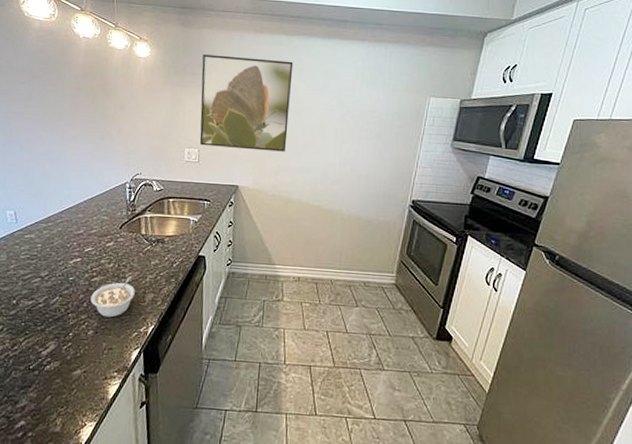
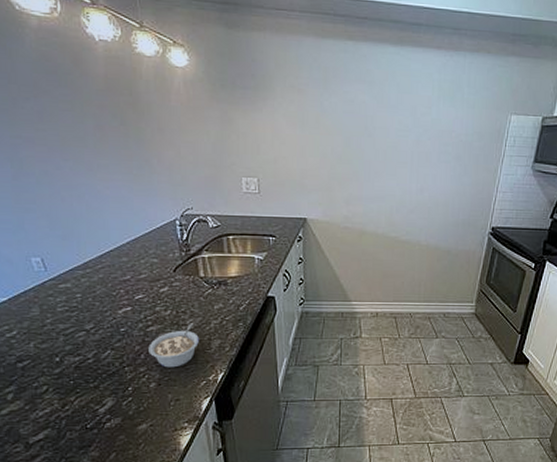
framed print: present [199,54,294,152] -> none [254,64,362,179]

